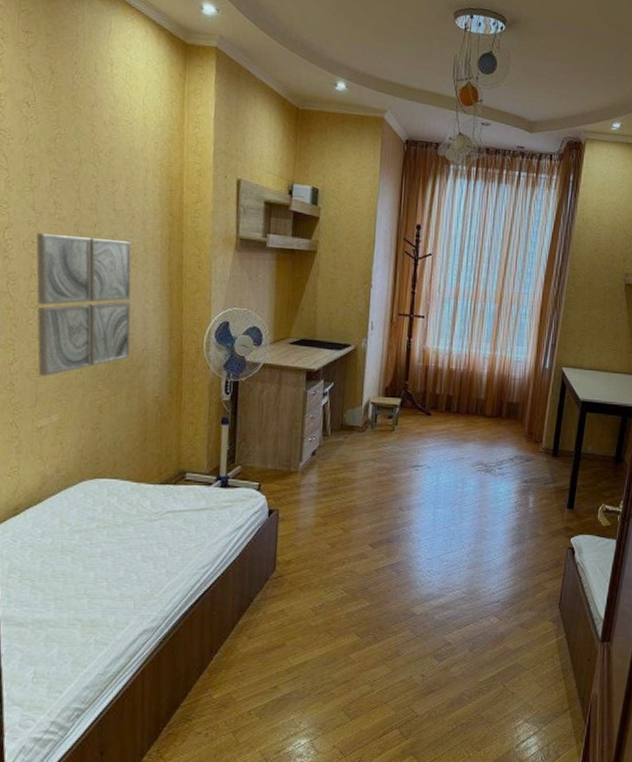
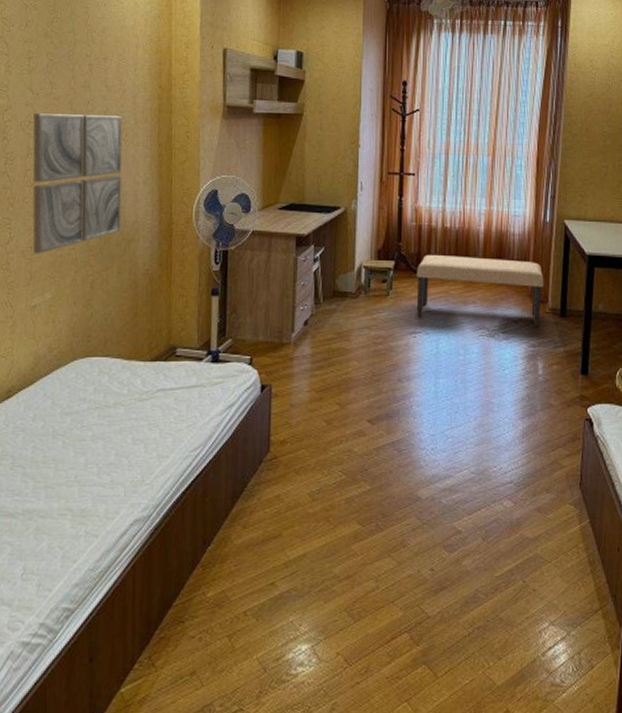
bench: none [419,394,540,465] -> present [416,255,544,328]

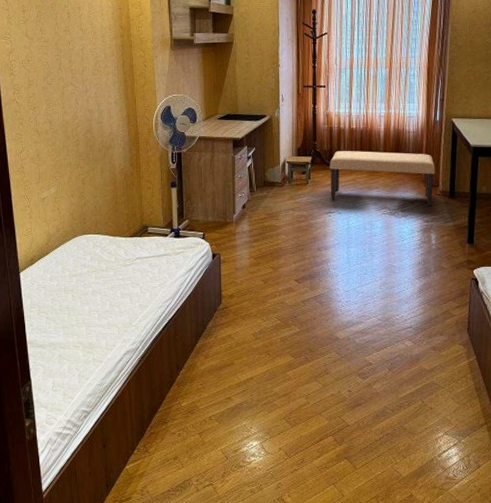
wall art: present [32,113,123,254] -> none [31,52,101,160]

